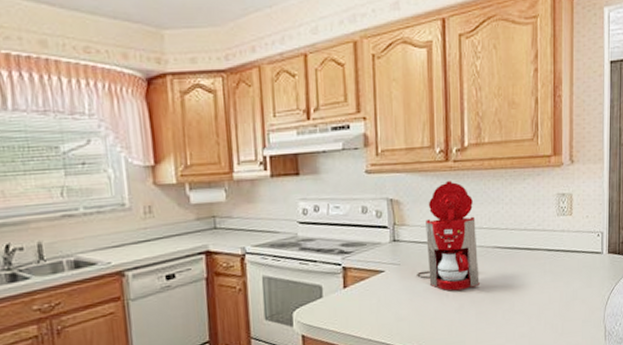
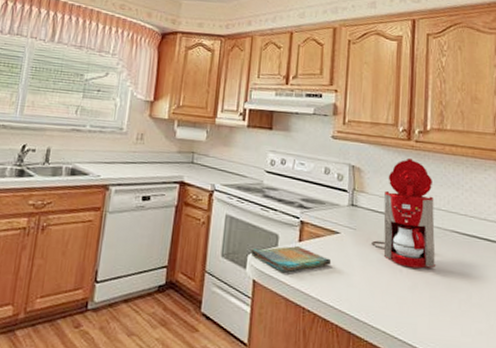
dish towel: none [295,292,379,322] -> present [250,245,332,273]

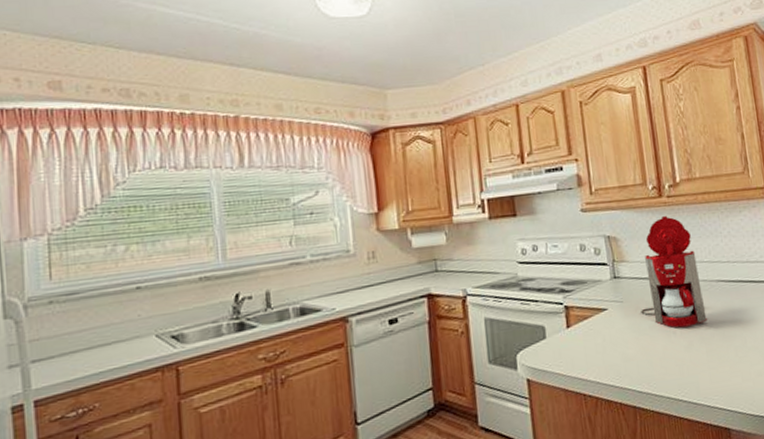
dish towel: present [250,245,332,273] -> none [519,332,604,364]

